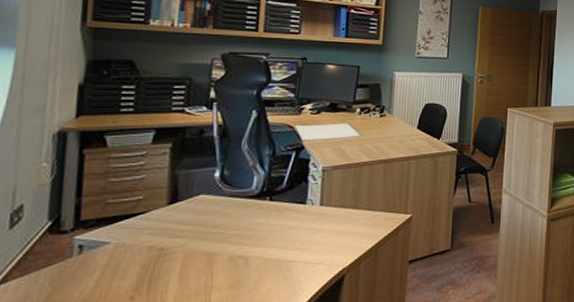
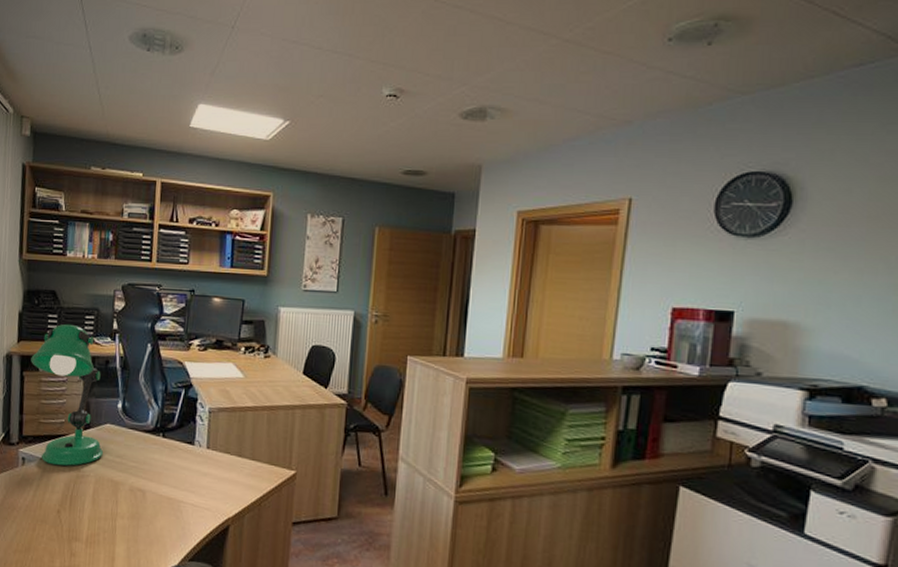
desk lamp: none [95,94,196,248] -> present [31,323,104,466]

